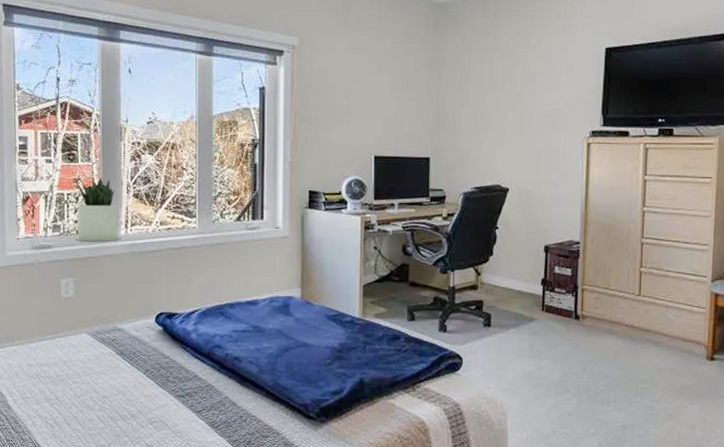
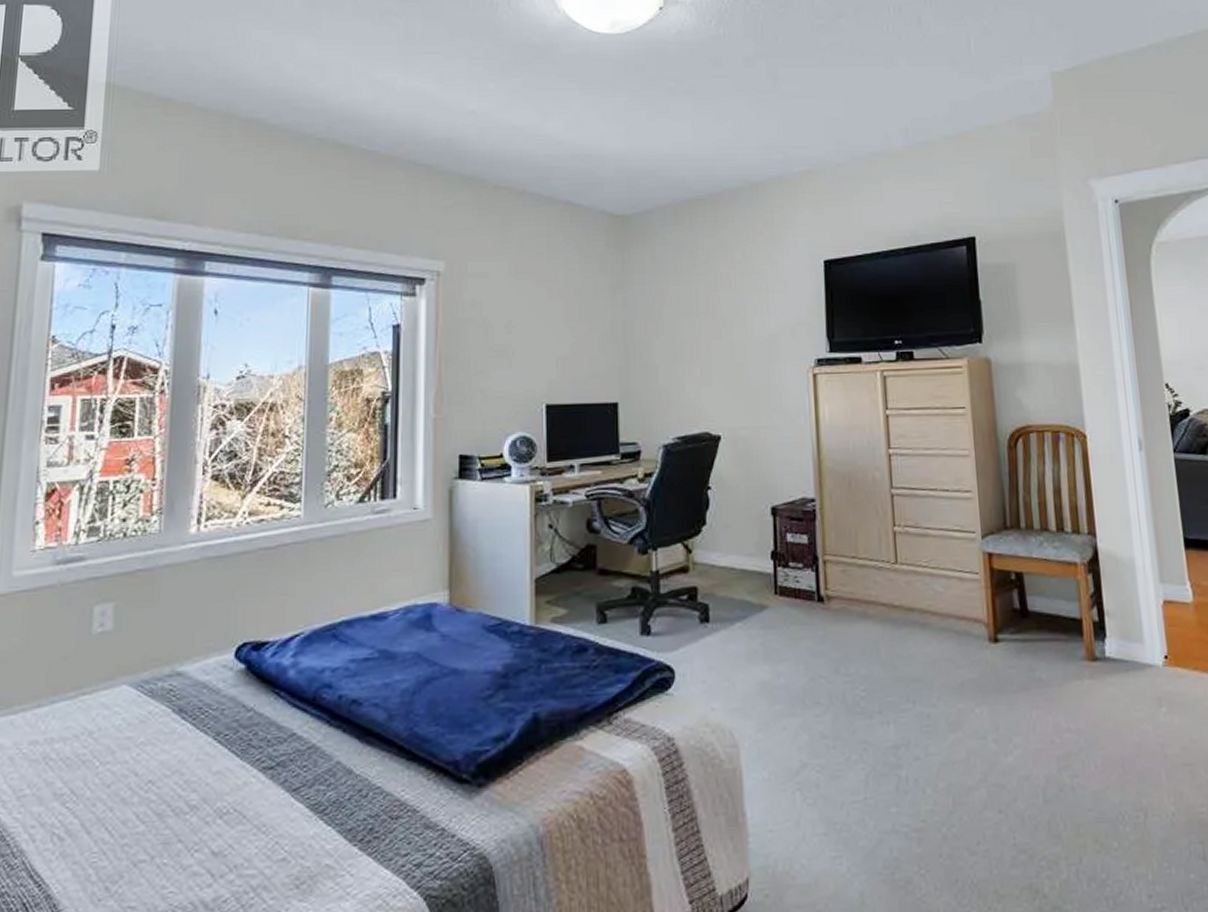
planter: present [73,178,123,243] -> none [118,456,193,550]

